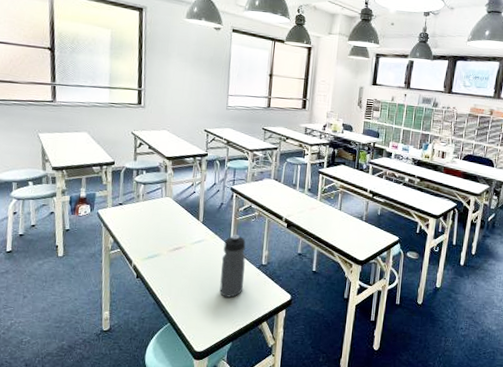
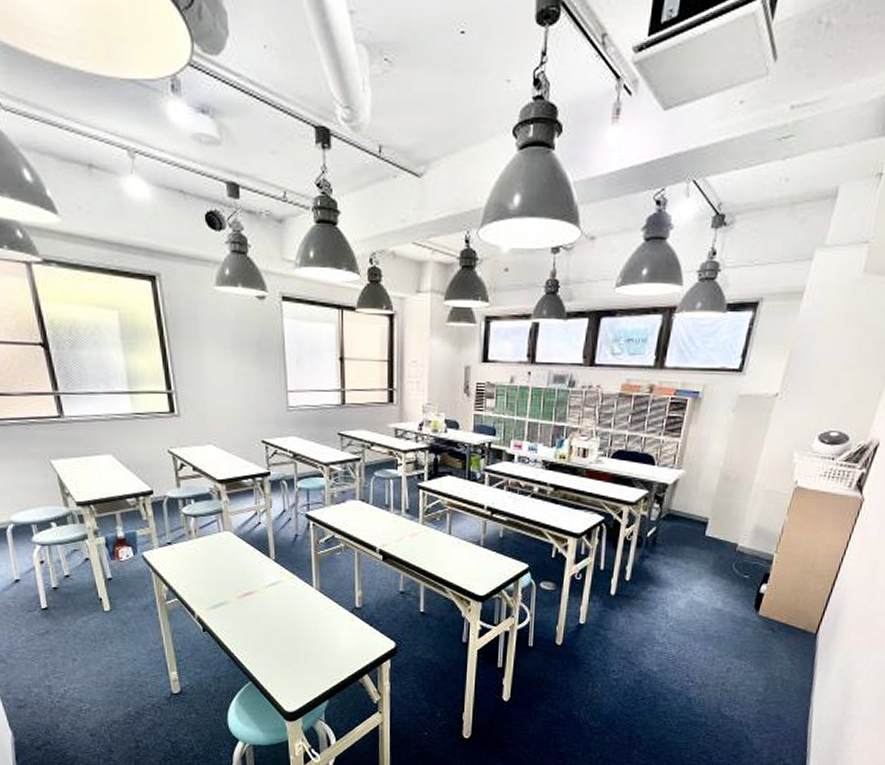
water bottle: present [219,235,246,298] -> none [304,573,336,649]

